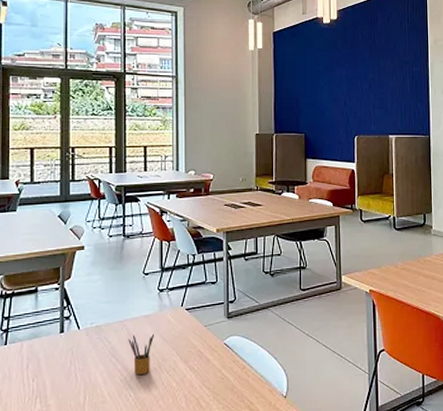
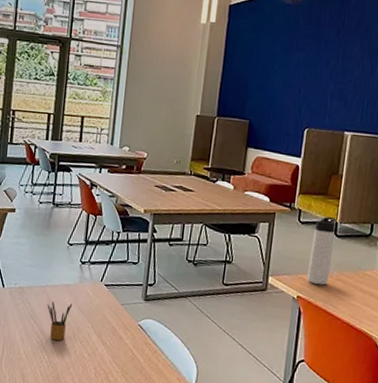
thermos bottle: none [375,213,395,277] -> present [307,217,336,286]

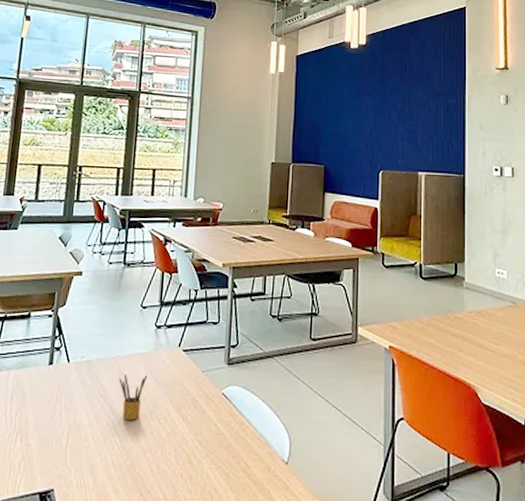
thermos bottle: present [307,217,336,286] -> none [397,259,420,332]

